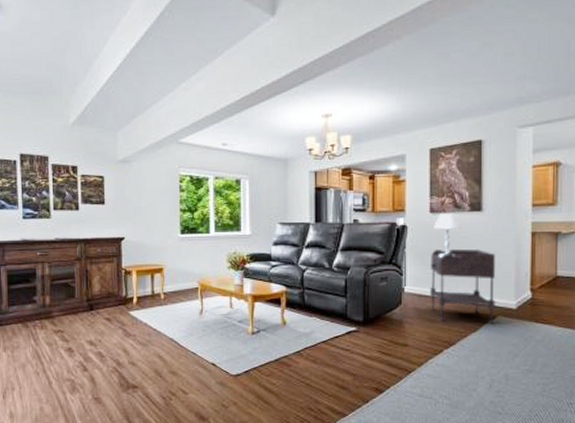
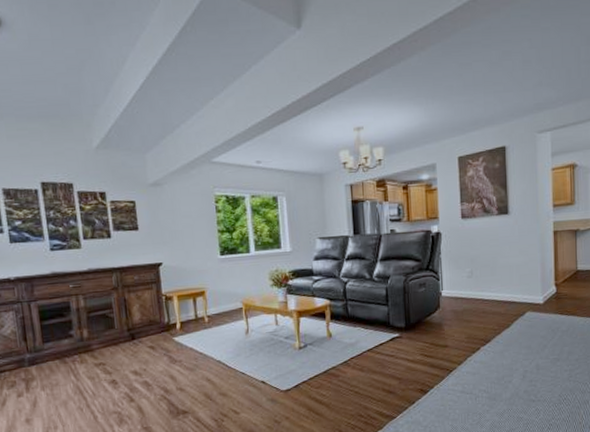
side table: present [429,248,496,325] -> none [464,249,525,321]
table lamp: present [434,213,462,258] -> none [466,217,491,261]

